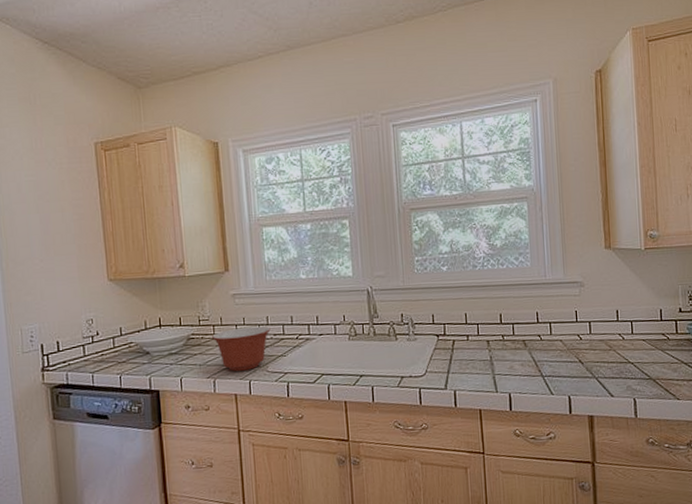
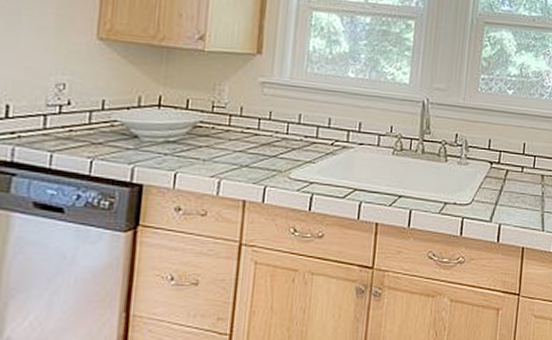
mixing bowl: present [211,326,271,371] -> none [224,122,302,174]

